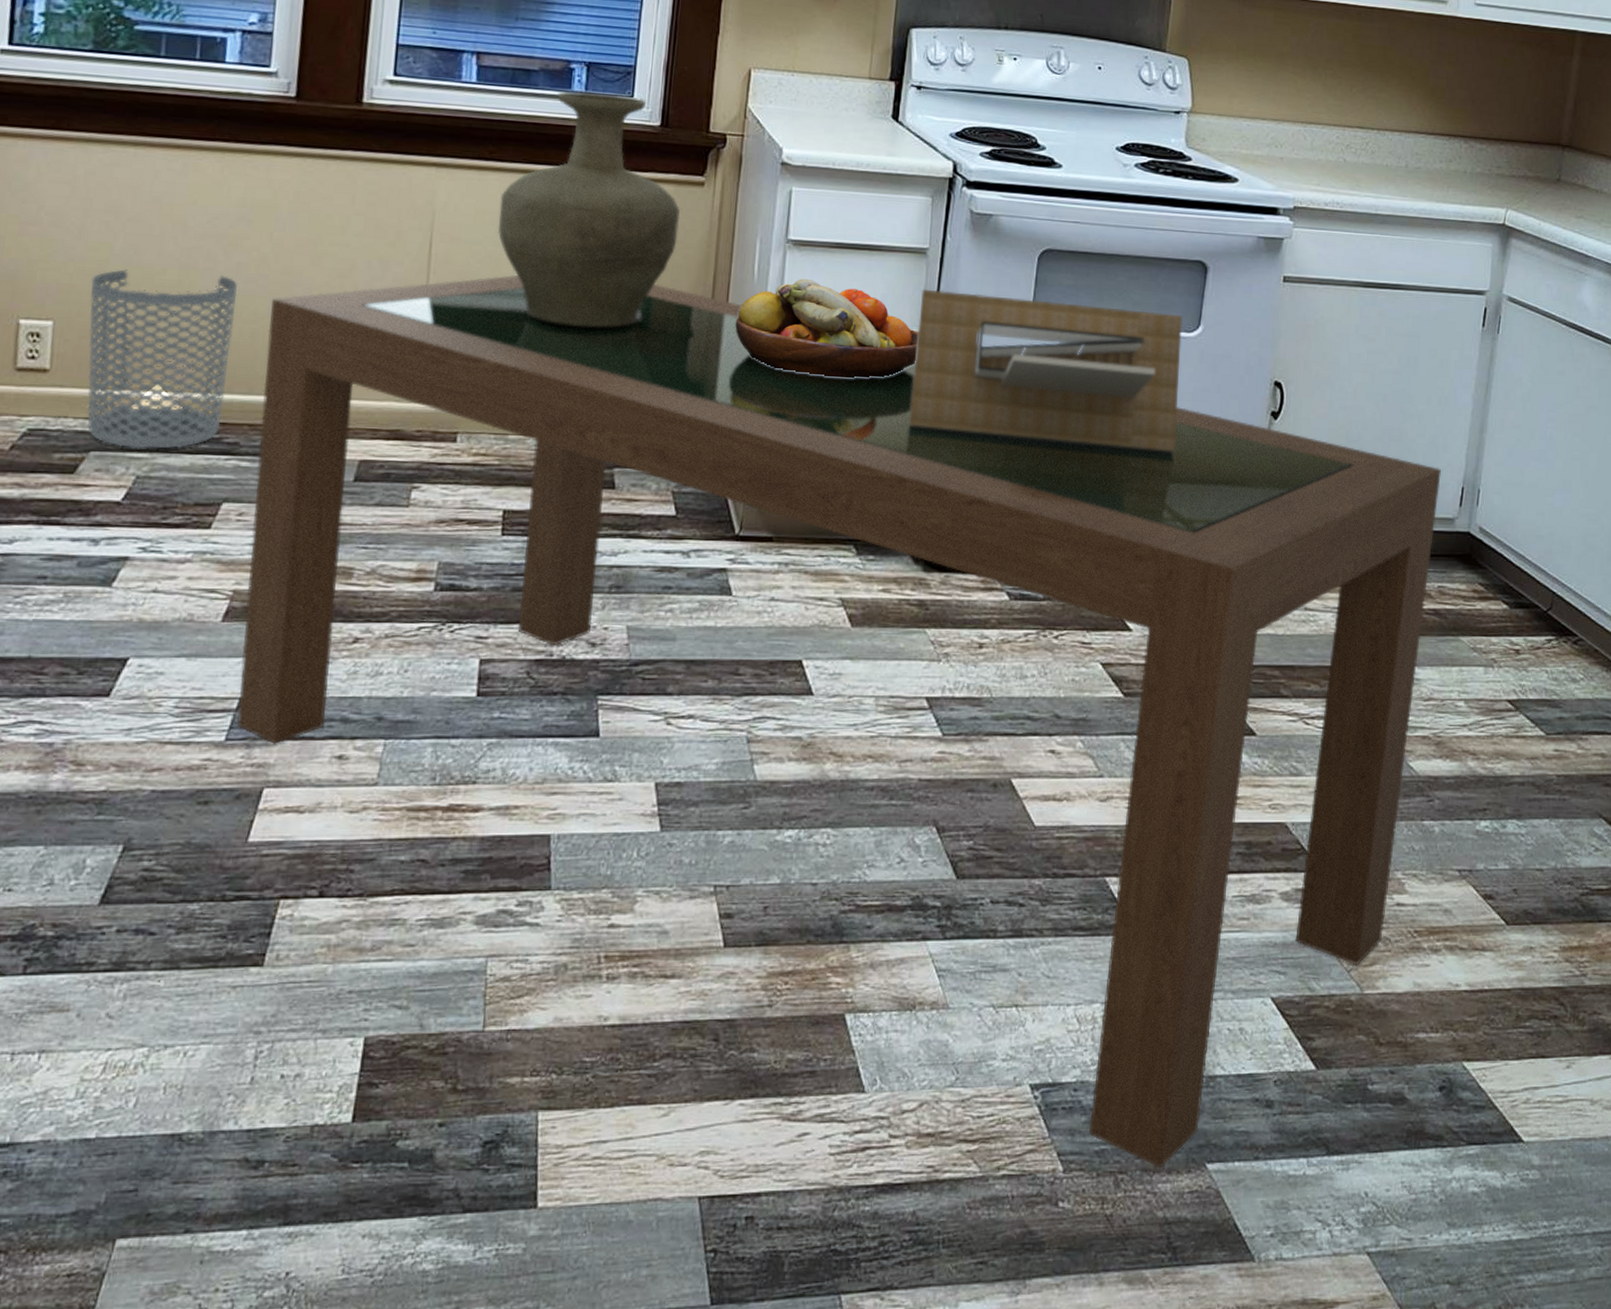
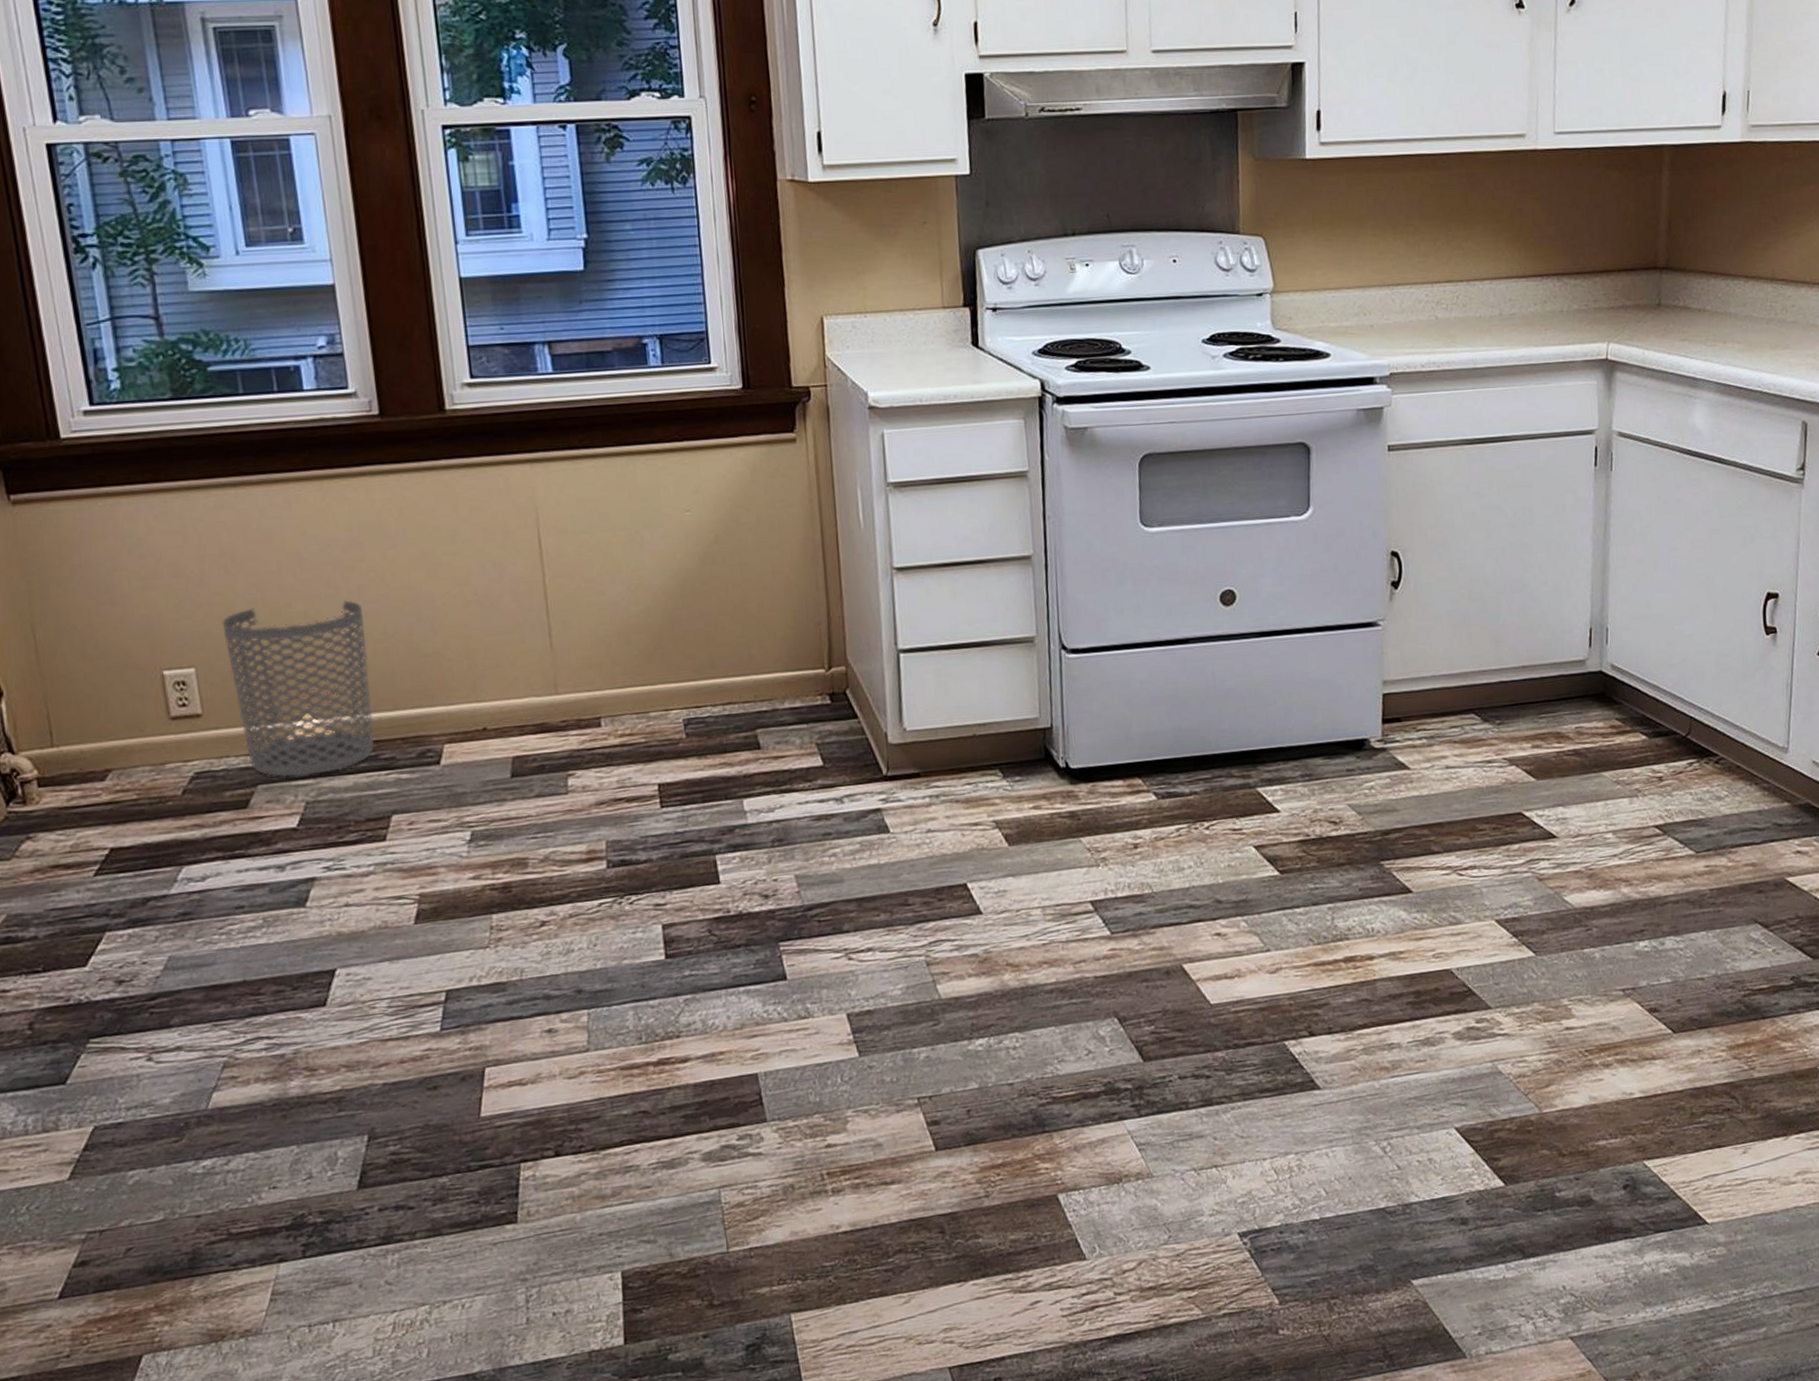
dining table: present [236,275,1441,1169] -> none [397,546,1568,1290]
vase: present [497,90,680,328] -> none [598,362,779,600]
fruit bowl: present [735,279,919,378] -> none [849,519,1033,612]
architectural model: present [908,288,1183,454] -> none [1028,500,1300,650]

